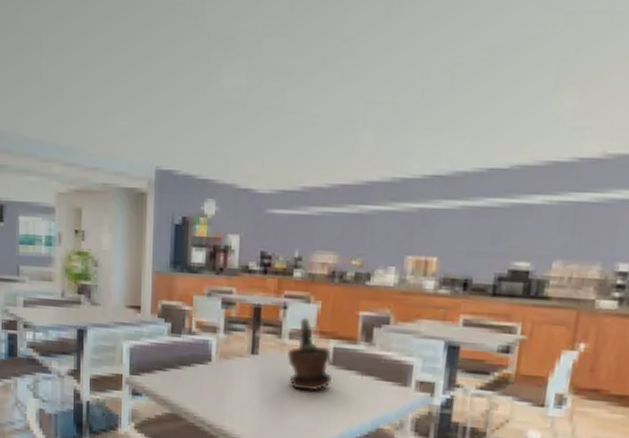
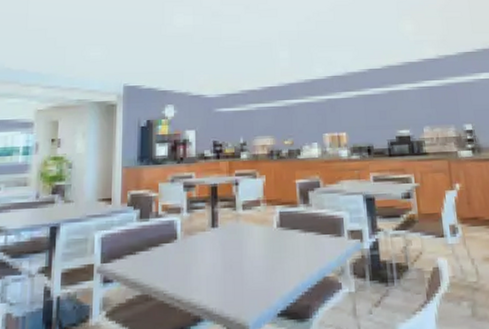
potted plant: present [288,317,332,392] -> none [243,190,281,253]

